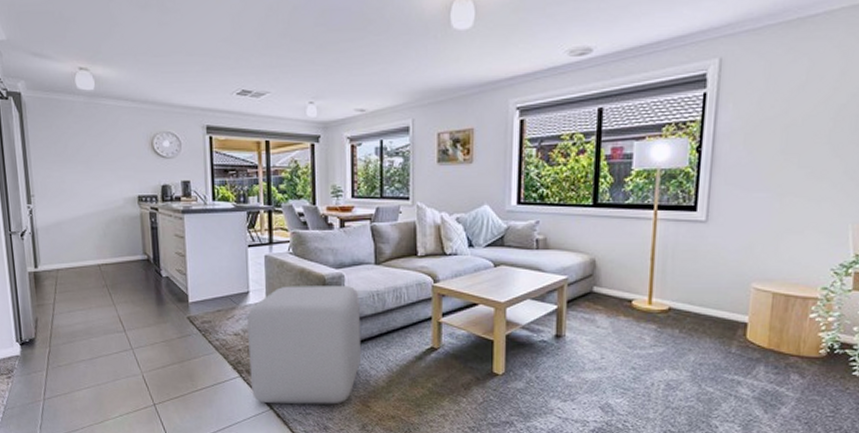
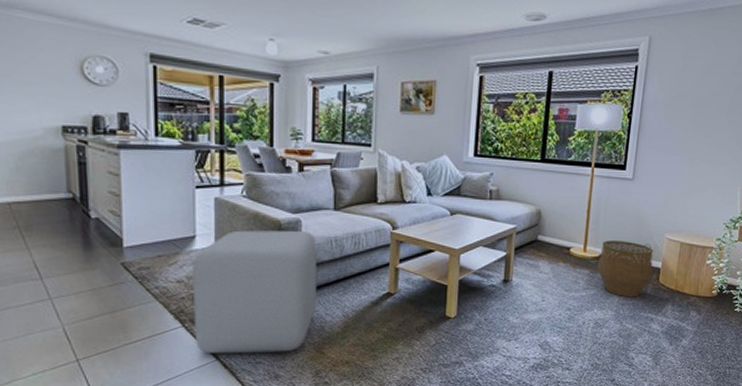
basket: none [666,291,738,357] -> present [597,240,653,298]

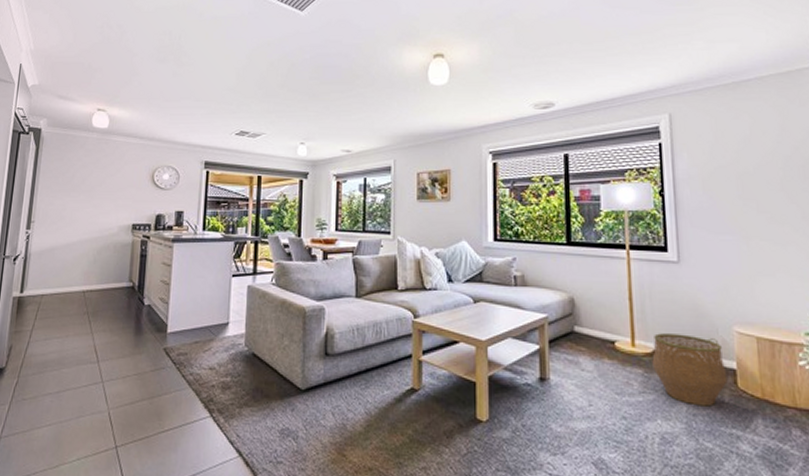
pouf: present [193,230,318,353] -> none [221,317,339,452]

